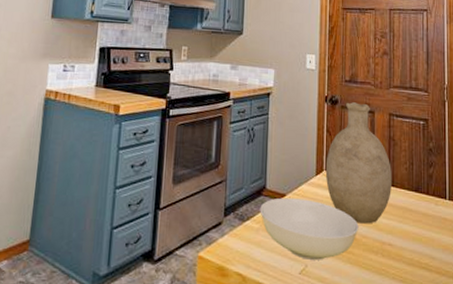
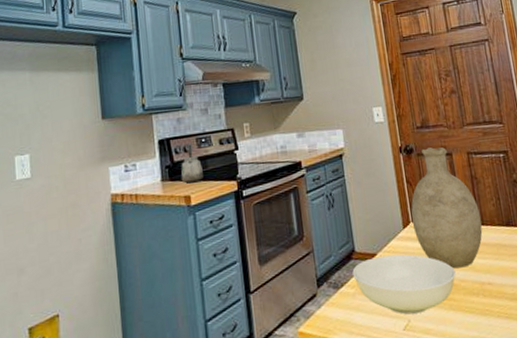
kettle: none [114,56,137,94] -> present [181,144,205,184]

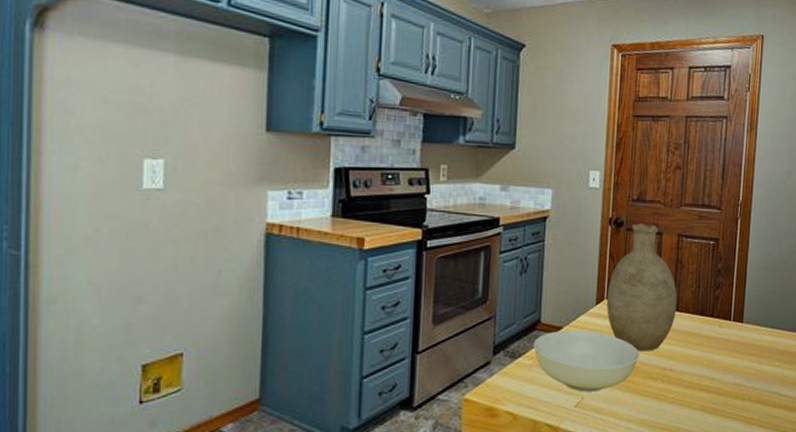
kettle: present [181,144,205,184] -> none [356,179,385,224]

